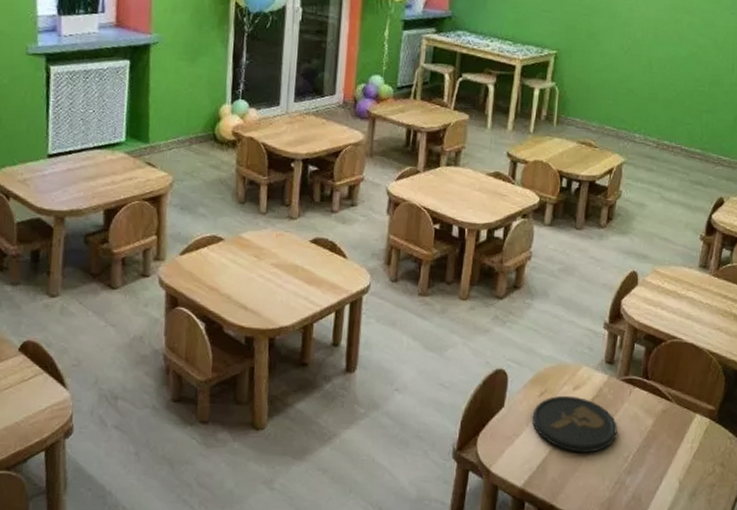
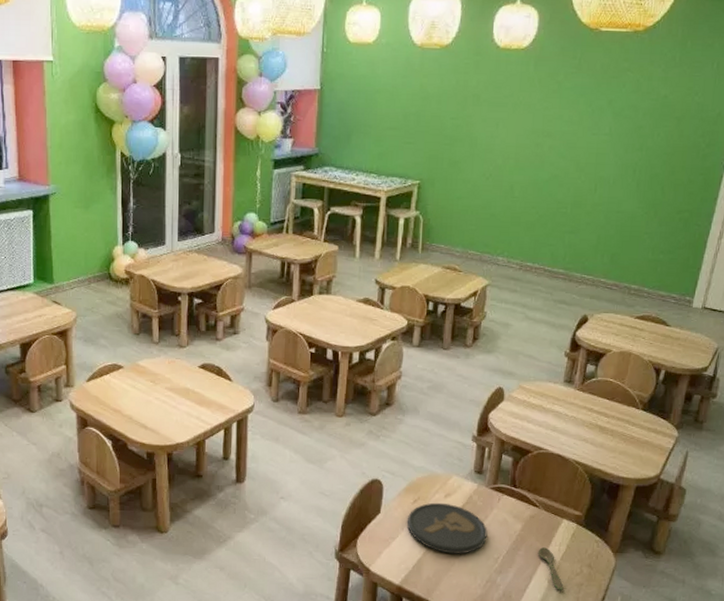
spoon: none [669,445,696,492] -> present [538,547,564,590]

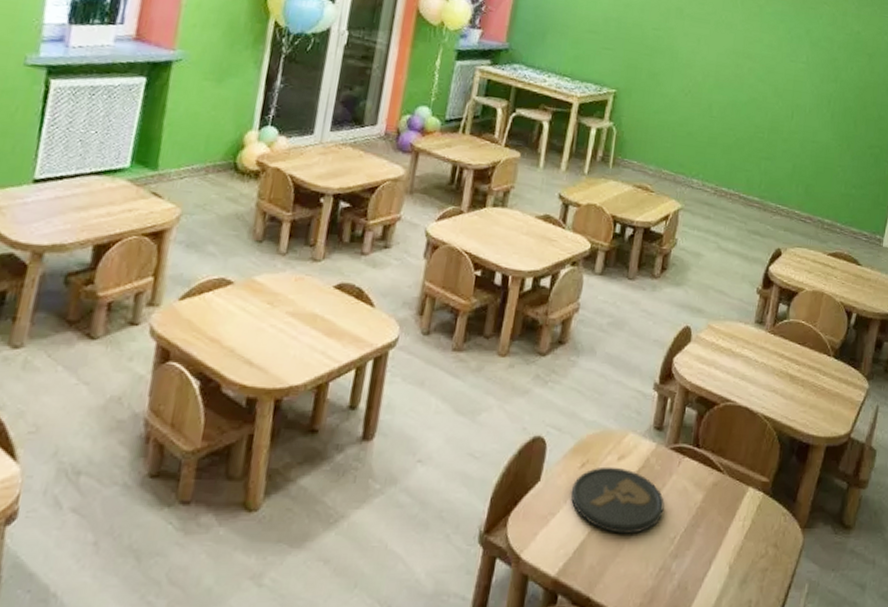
spoon: present [538,547,564,590] -> none [719,523,747,578]

